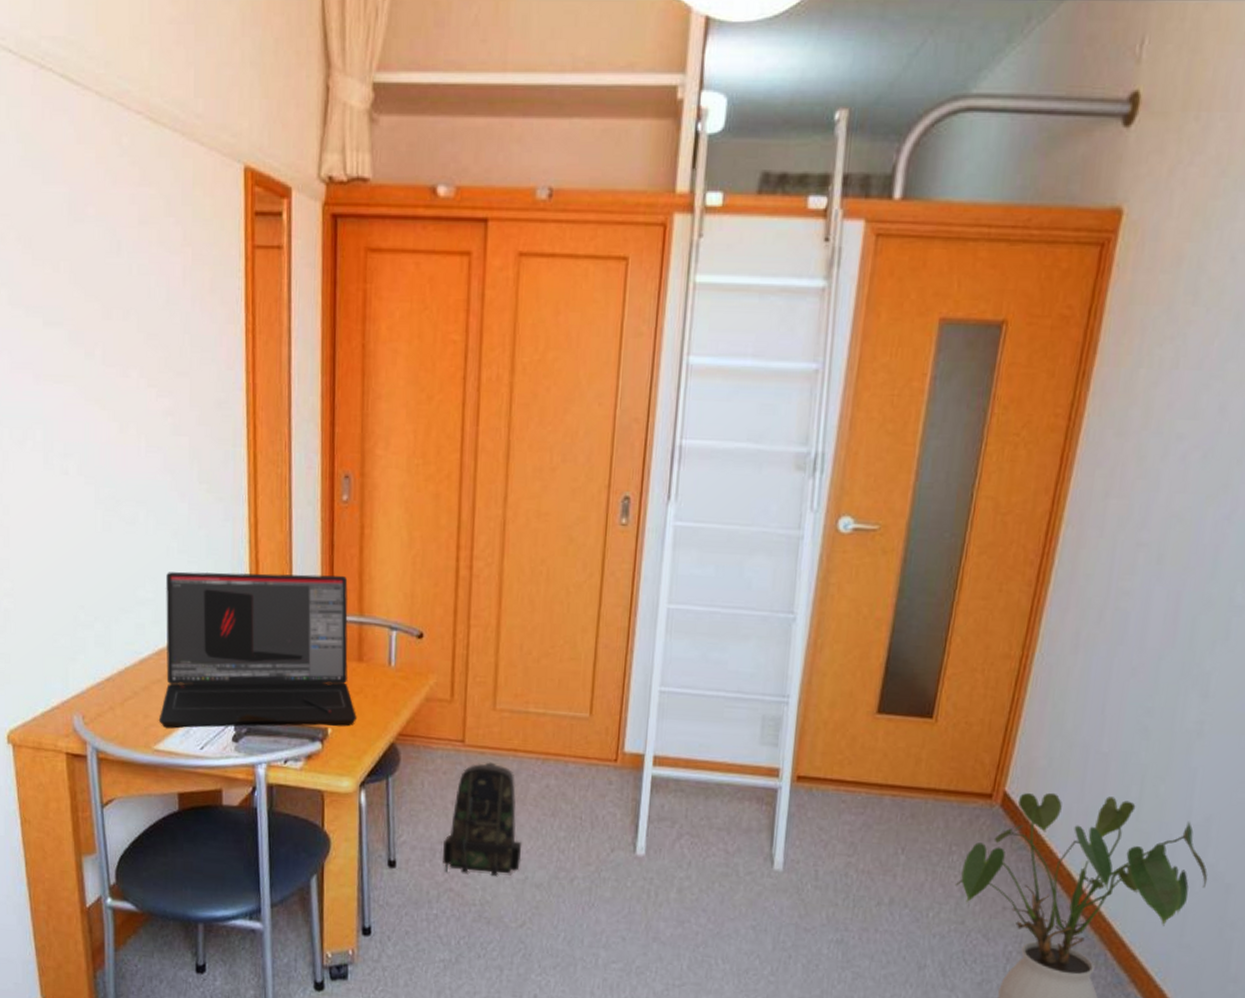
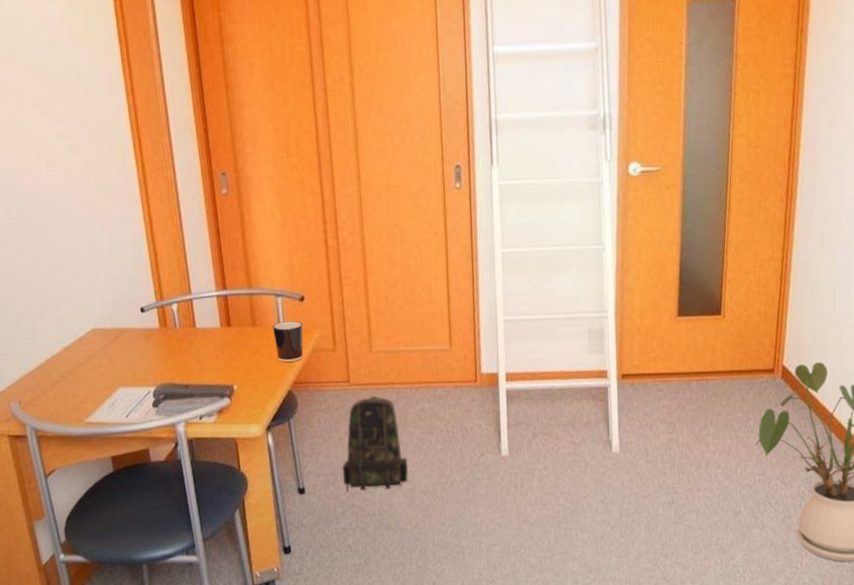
laptop: present [158,571,356,728] -> none [78,256,257,403]
mug: none [381,660,417,709] -> present [272,321,303,362]

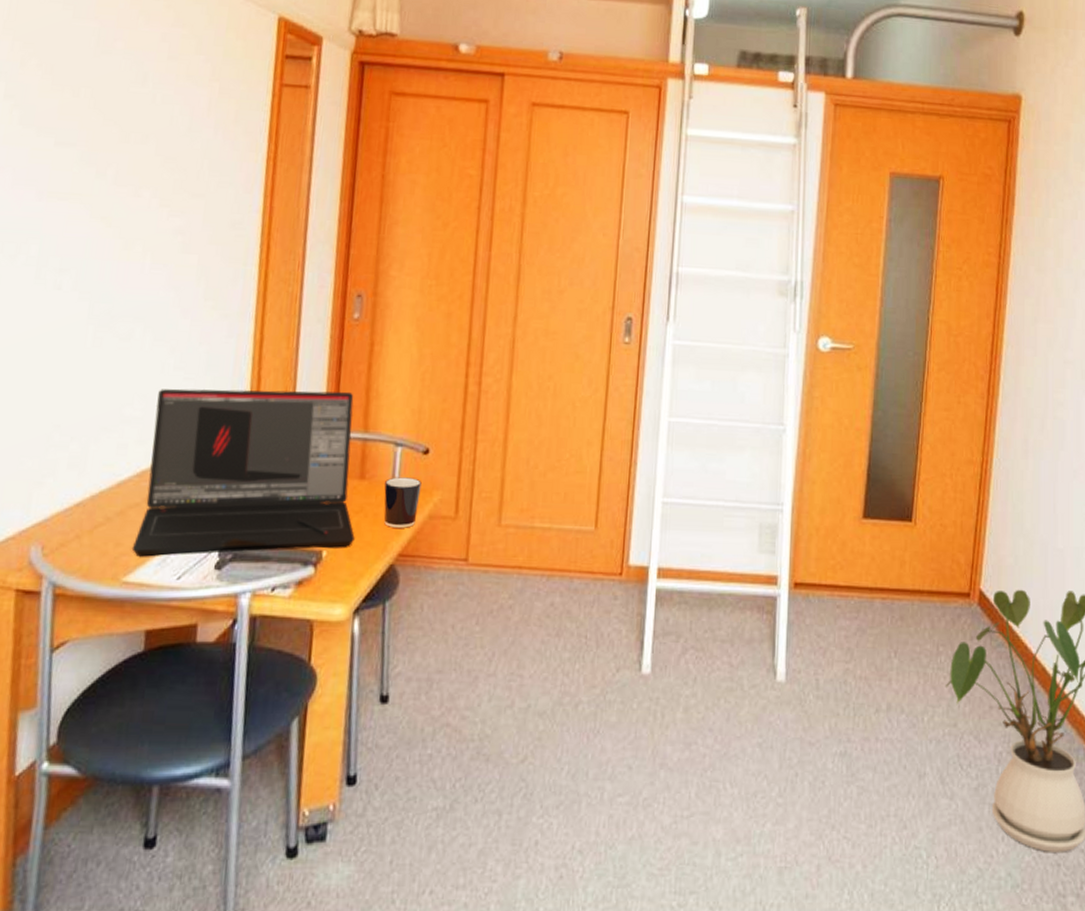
laptop: none [78,256,257,403] -> present [131,388,355,557]
backpack: present [343,396,408,492] -> none [440,581,524,706]

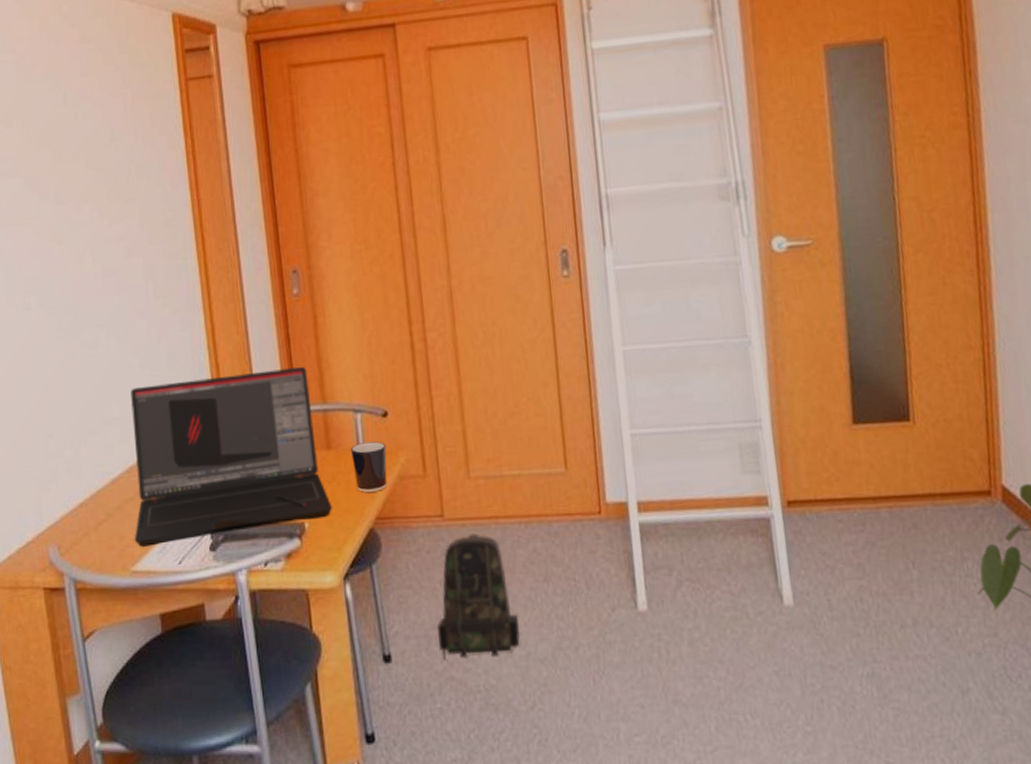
backpack: none [440,581,524,706] -> present [437,533,520,660]

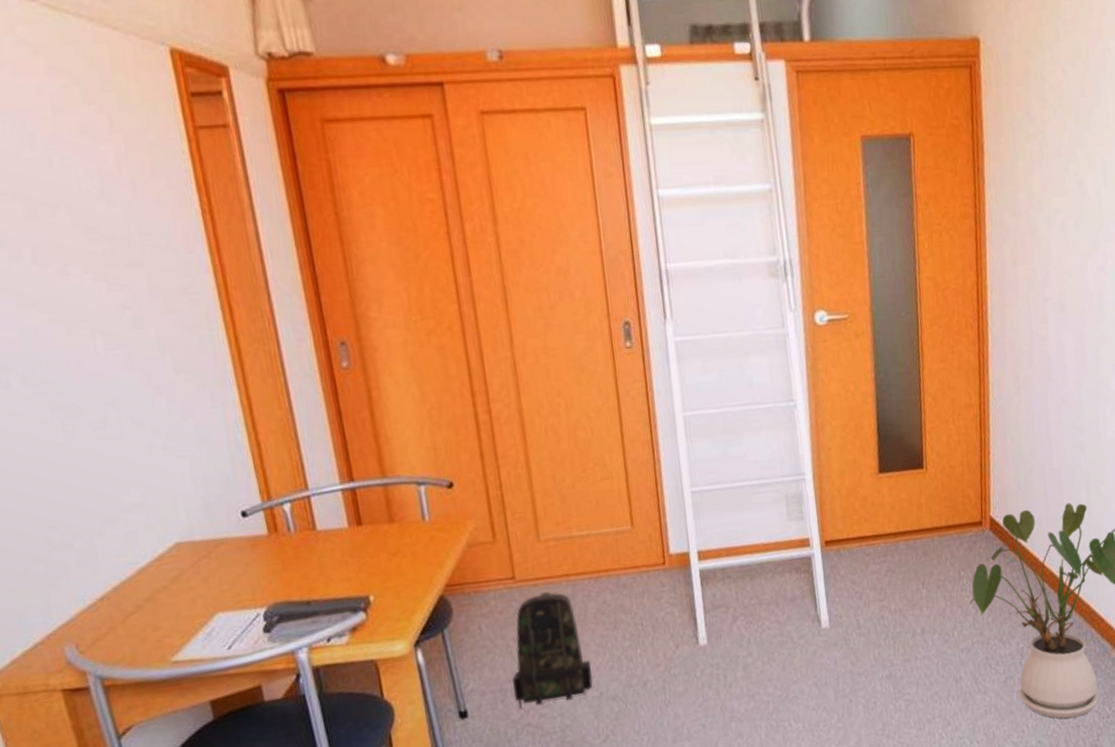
laptop: present [131,366,332,547] -> none [153,441,399,636]
mug: present [350,441,387,493] -> none [415,512,456,563]

